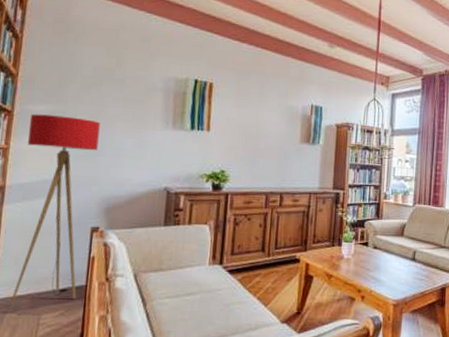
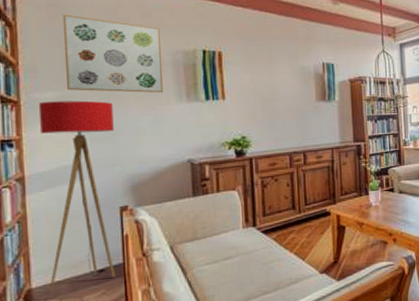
wall art: none [59,31,156,118] -> present [62,14,164,93]

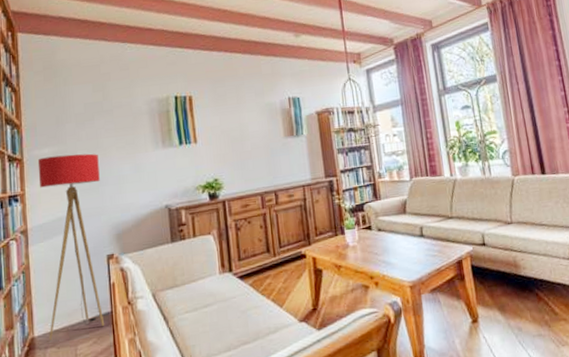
wall art: present [62,14,164,93] -> none [55,75,142,146]

